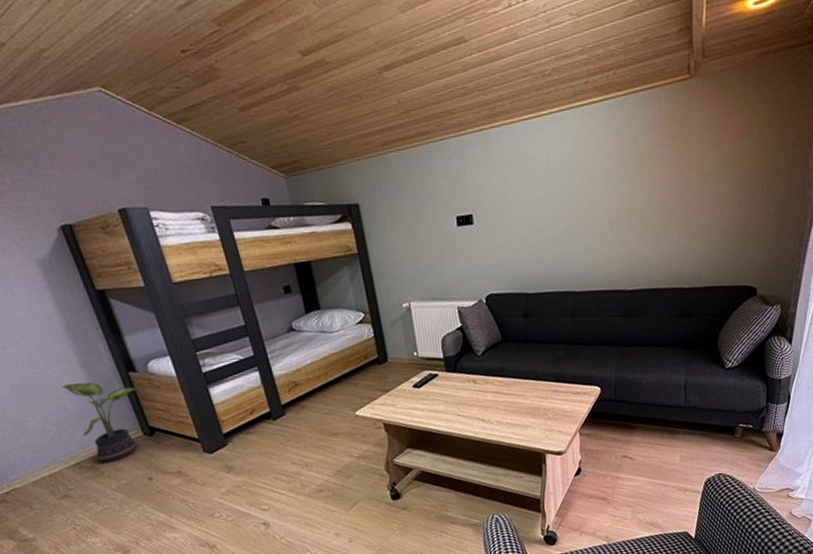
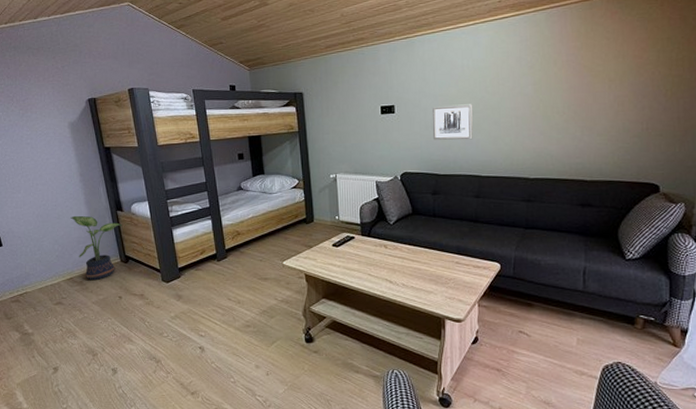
wall art: none [517,208,565,254] -> present [432,104,473,140]

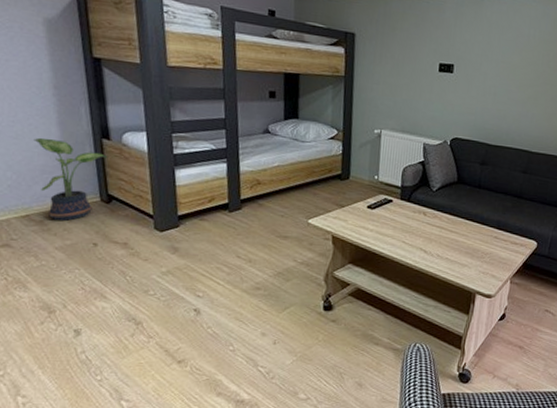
wall art: present [432,104,473,140] -> none [488,73,534,113]

